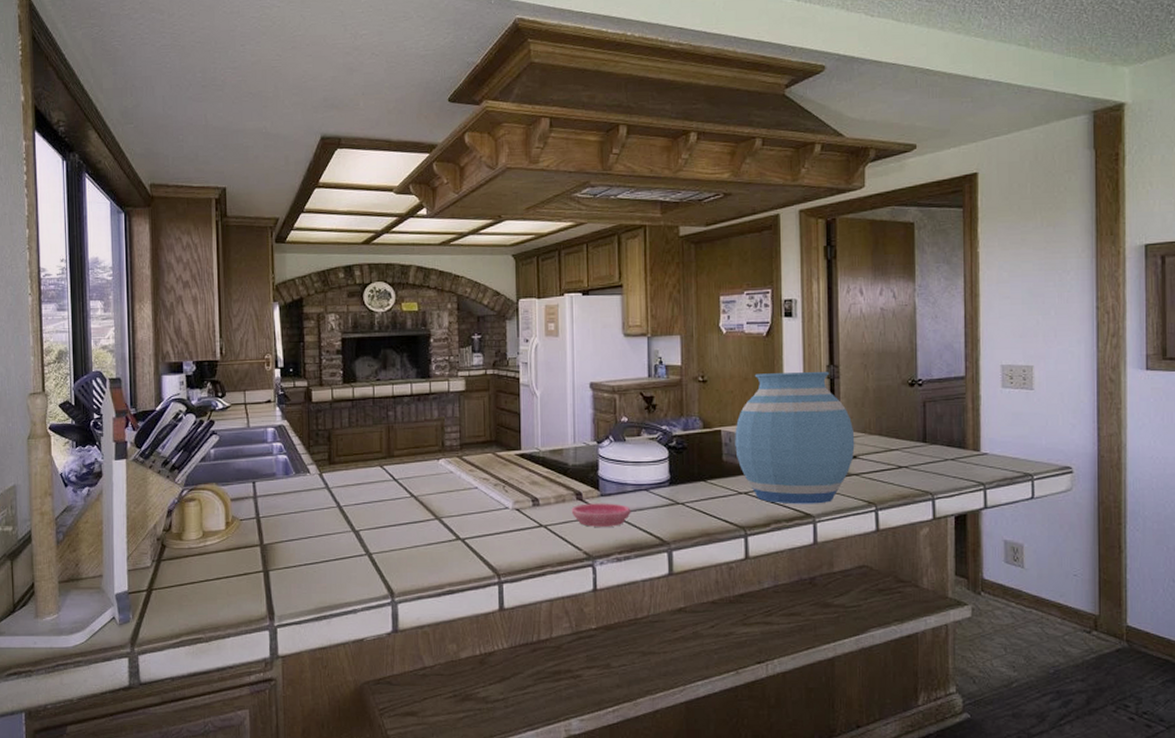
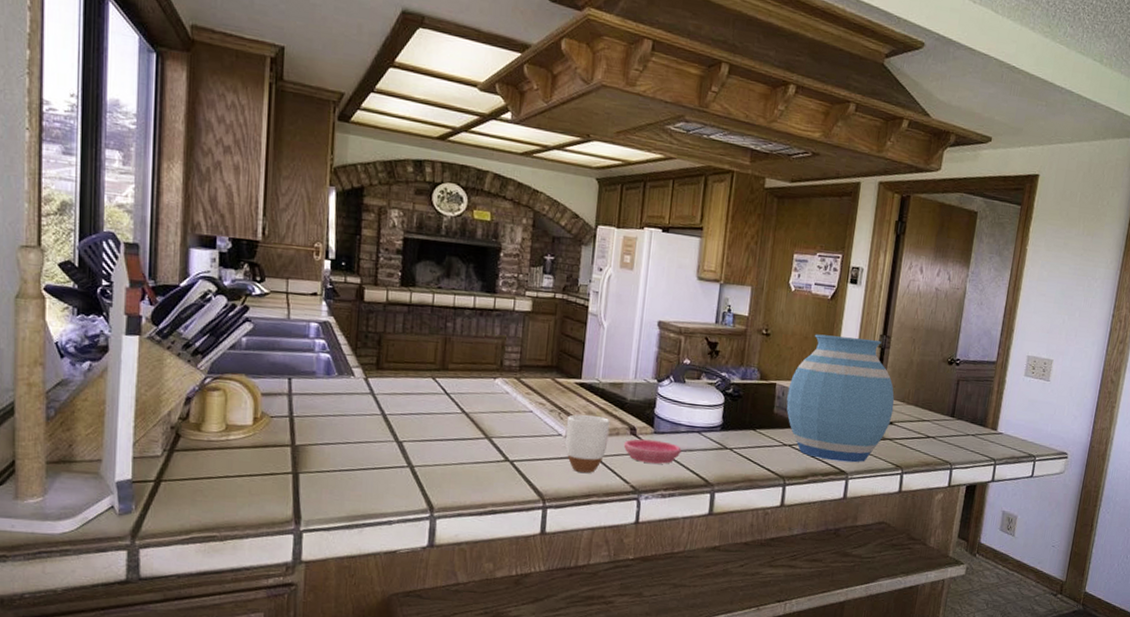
mug: none [511,484,555,543] -> present [565,414,610,473]

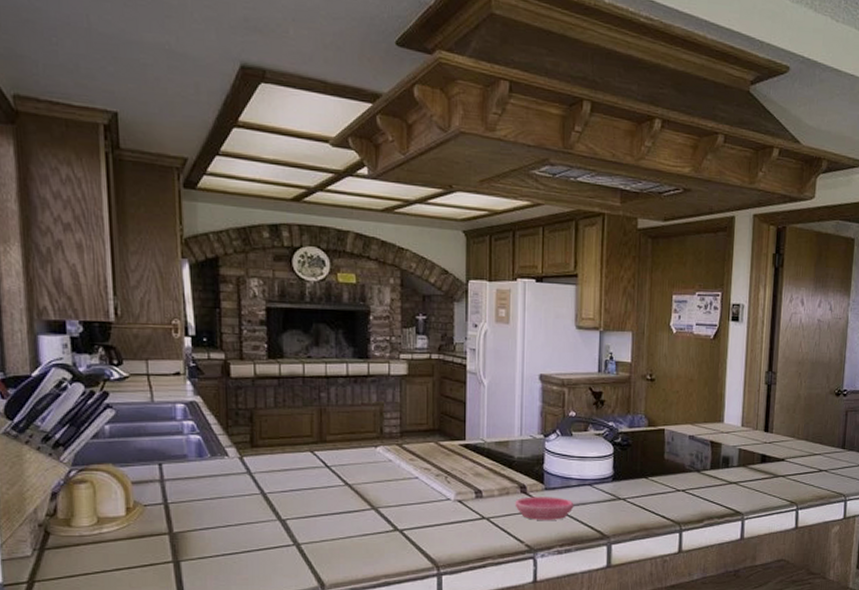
mug: present [565,414,610,473] -> none [454,476,499,535]
vase: present [786,334,895,463] -> none [676,375,785,503]

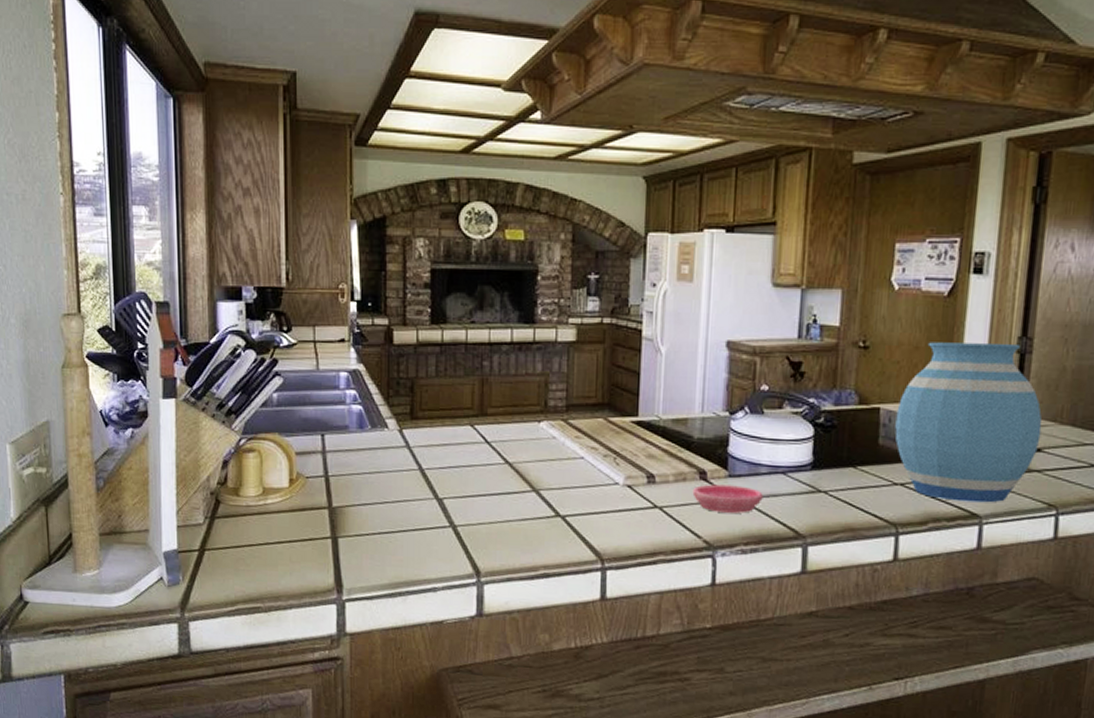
vase: none [676,375,785,503] -> present [894,342,1042,503]

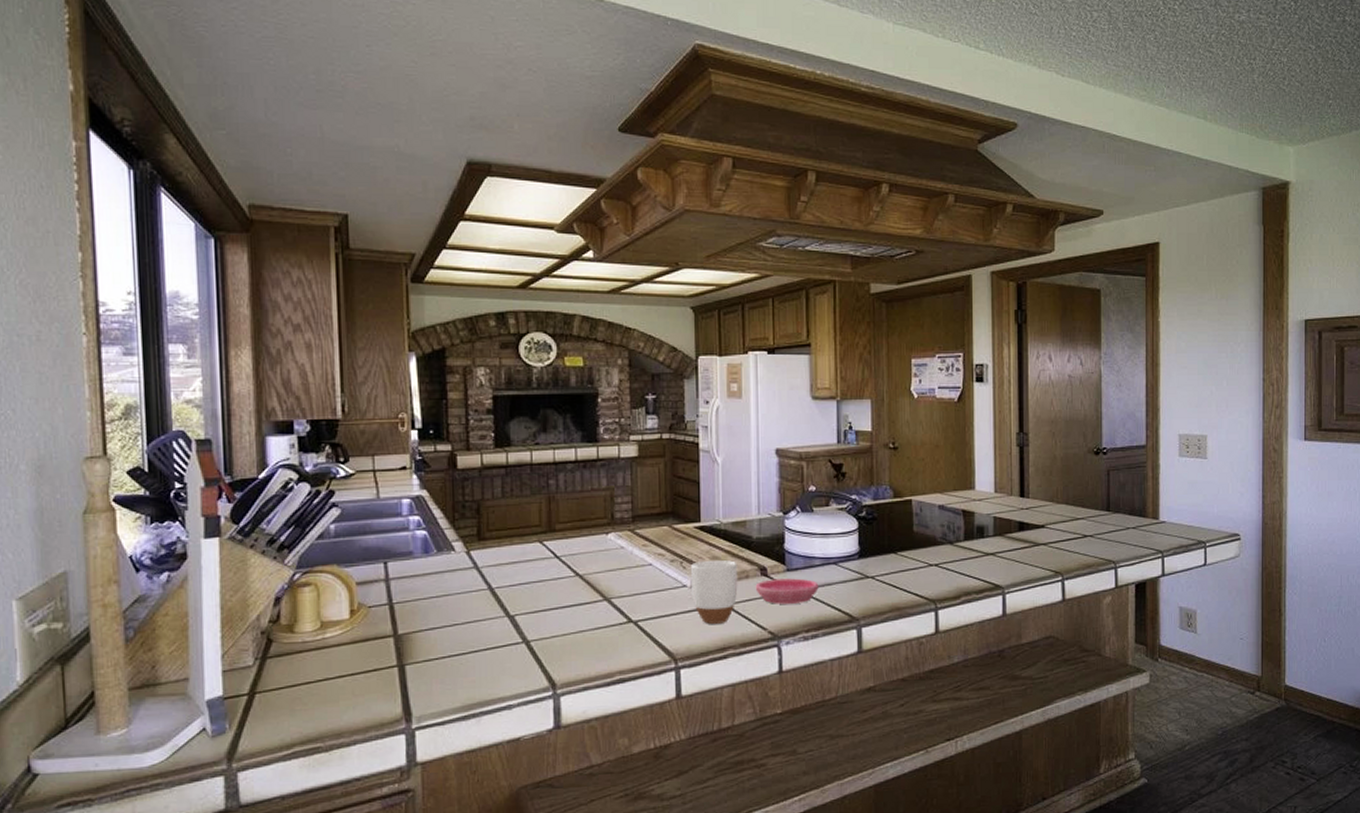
mug: none [623,458,675,527] -> present [690,559,738,624]
vase: present [894,342,1042,503] -> none [926,439,1043,576]

